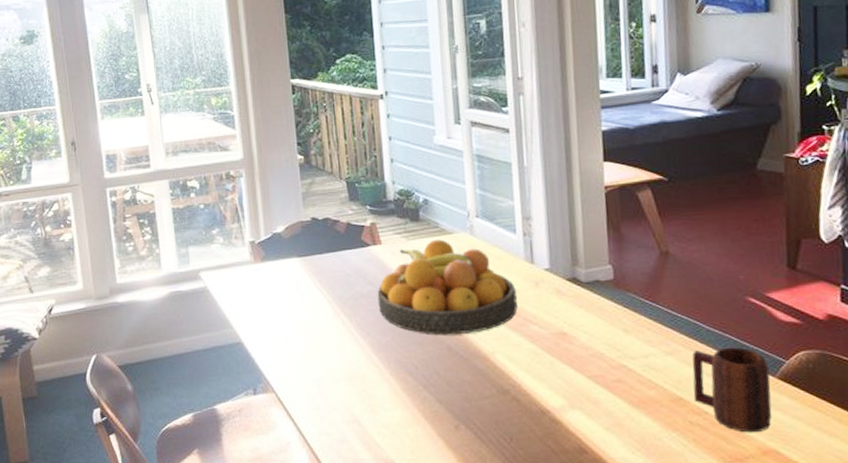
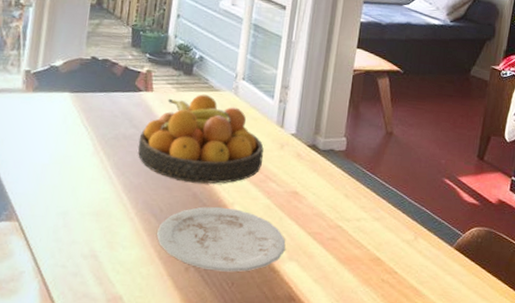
plate: none [416,357,564,427] -> present [156,206,286,272]
mug: present [692,347,772,433] -> none [389,218,450,293]

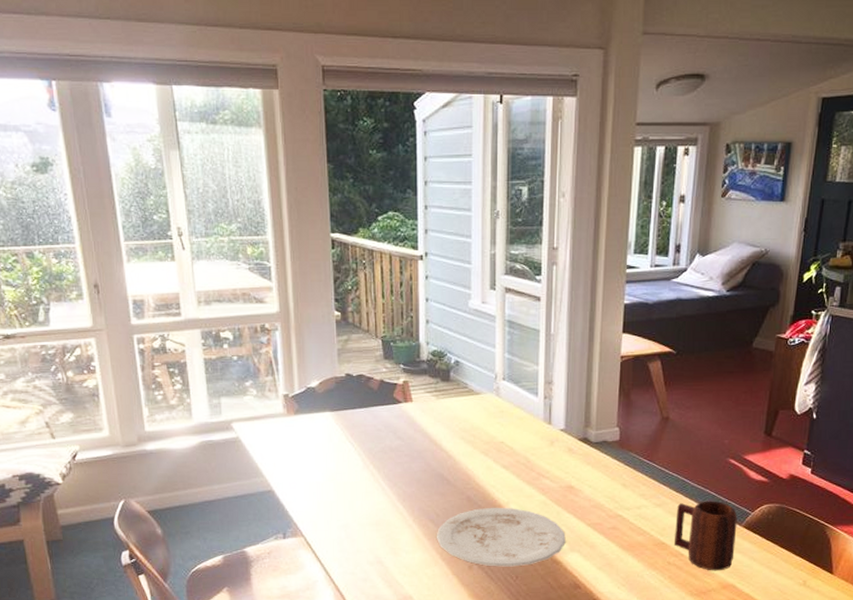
fruit bowl: present [137,94,264,184] -> none [405,399,533,487]
mug: none [389,218,450,293] -> present [675,501,738,571]

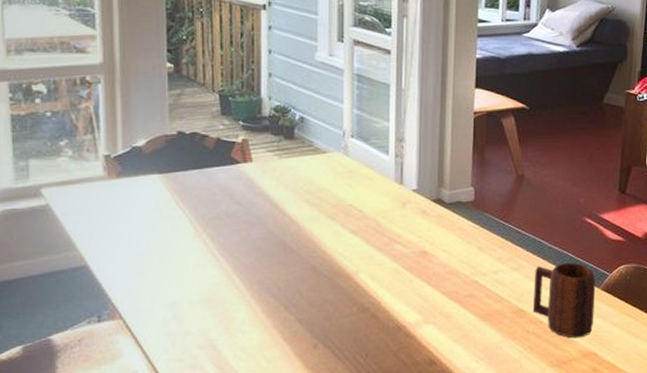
plate: present [436,507,566,567] -> none [276,277,420,345]

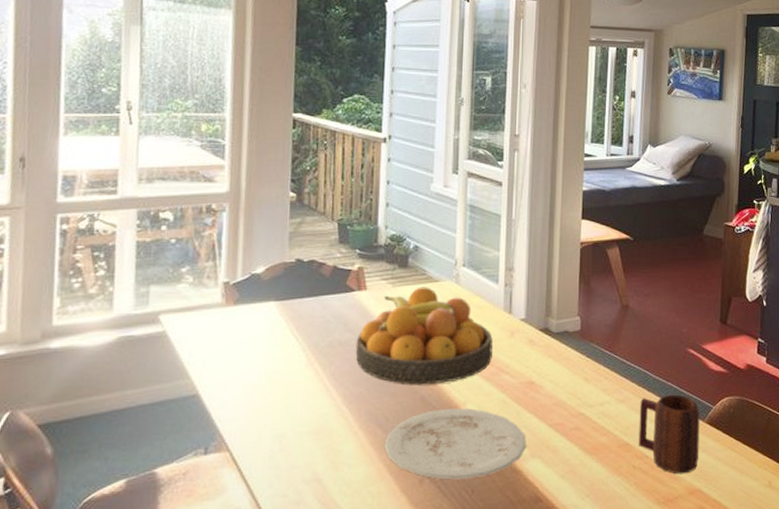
fruit bowl: none [244,158,384,255] -> present [355,287,493,385]
plate: none [276,277,420,345] -> present [384,408,526,480]

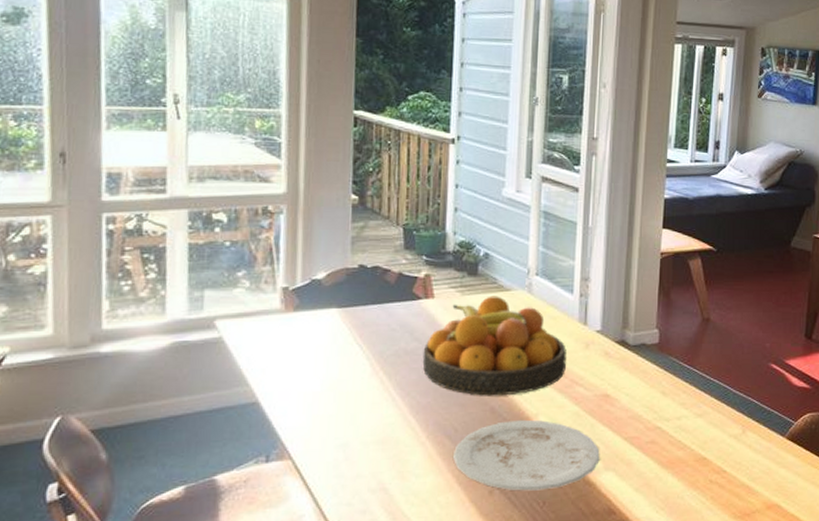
mug: present [639,394,700,474] -> none [717,409,781,489]

